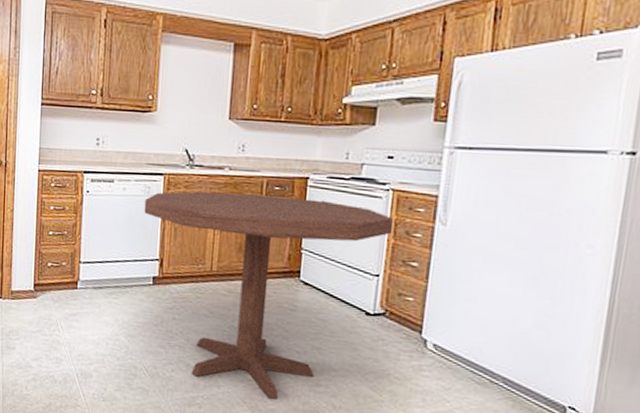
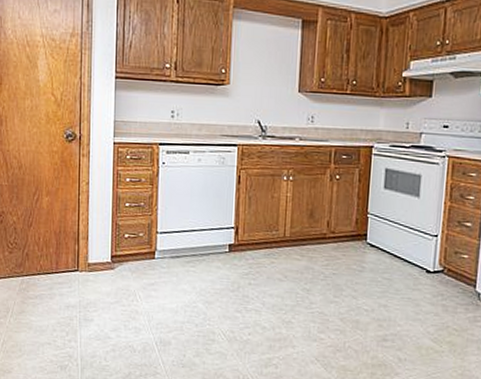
dining table: present [144,191,393,399] -> none [219,161,449,356]

